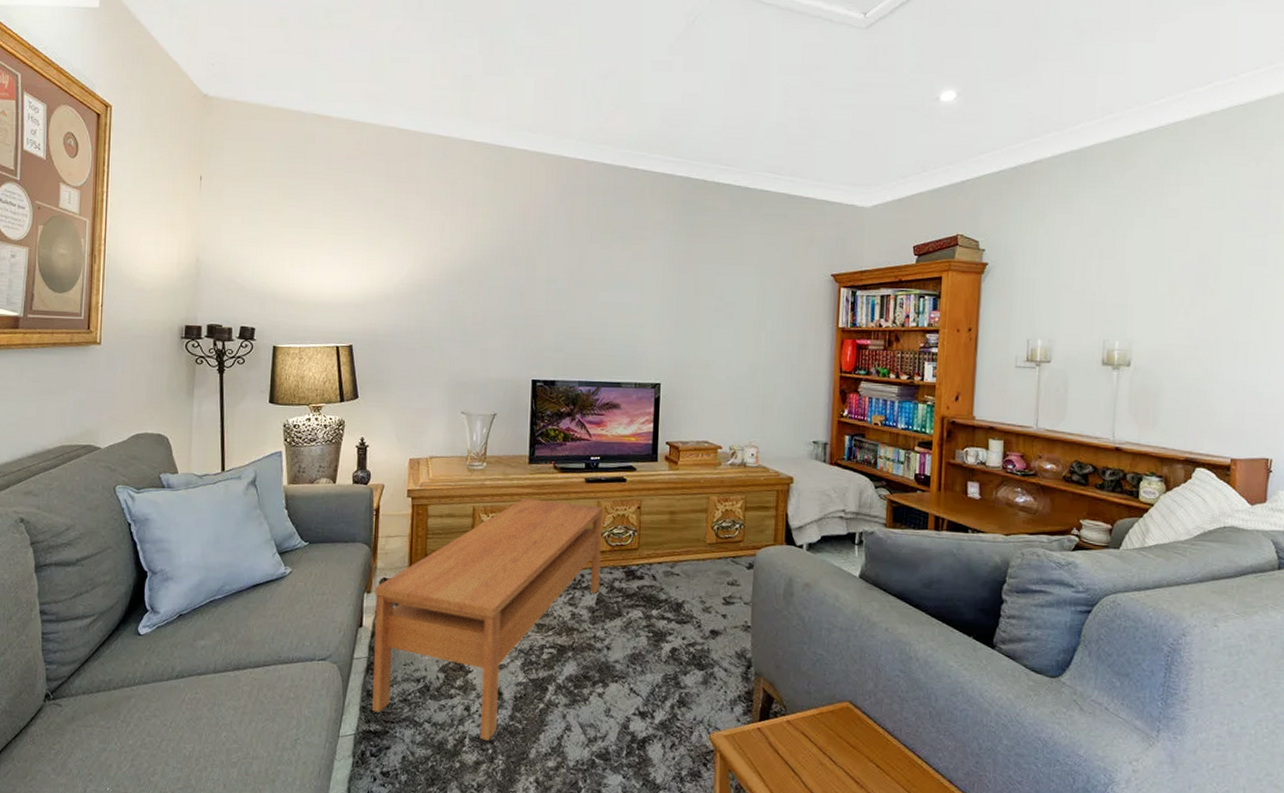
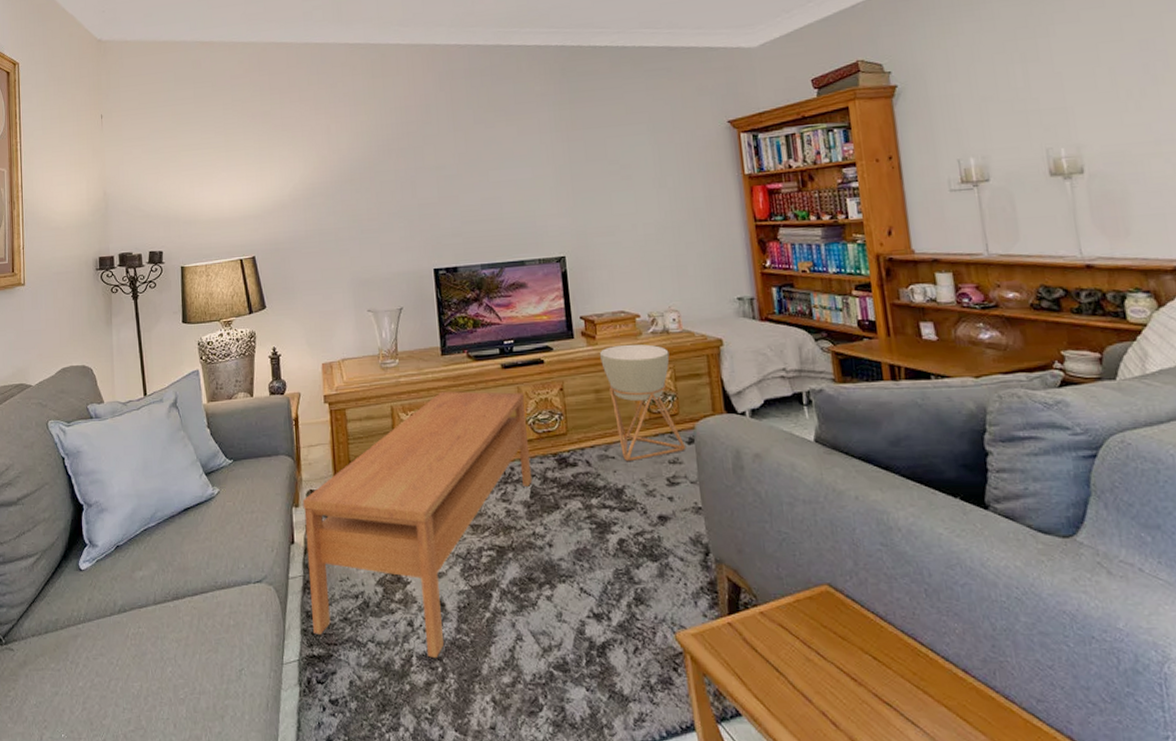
planter: none [679,472,745,580] -> present [599,344,686,462]

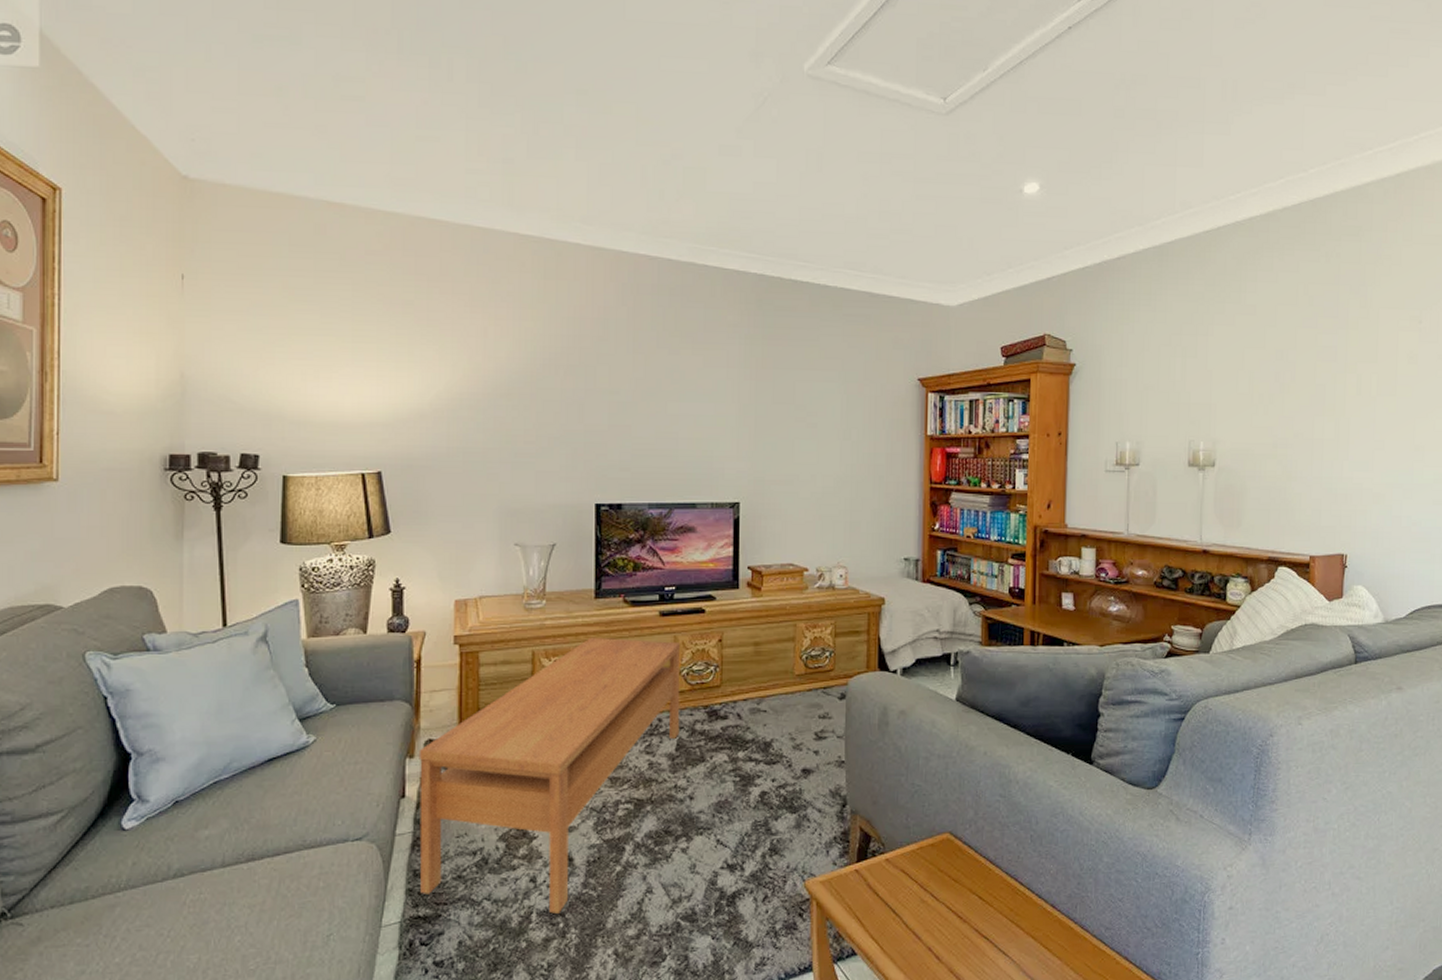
planter: present [599,344,686,462] -> none [763,598,837,716]

